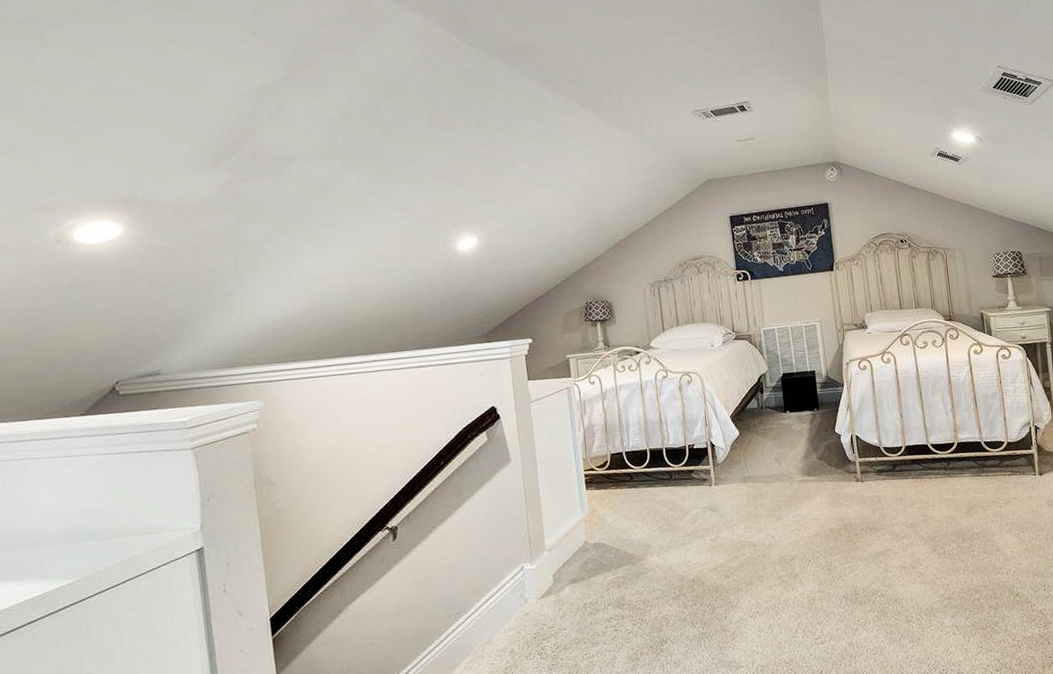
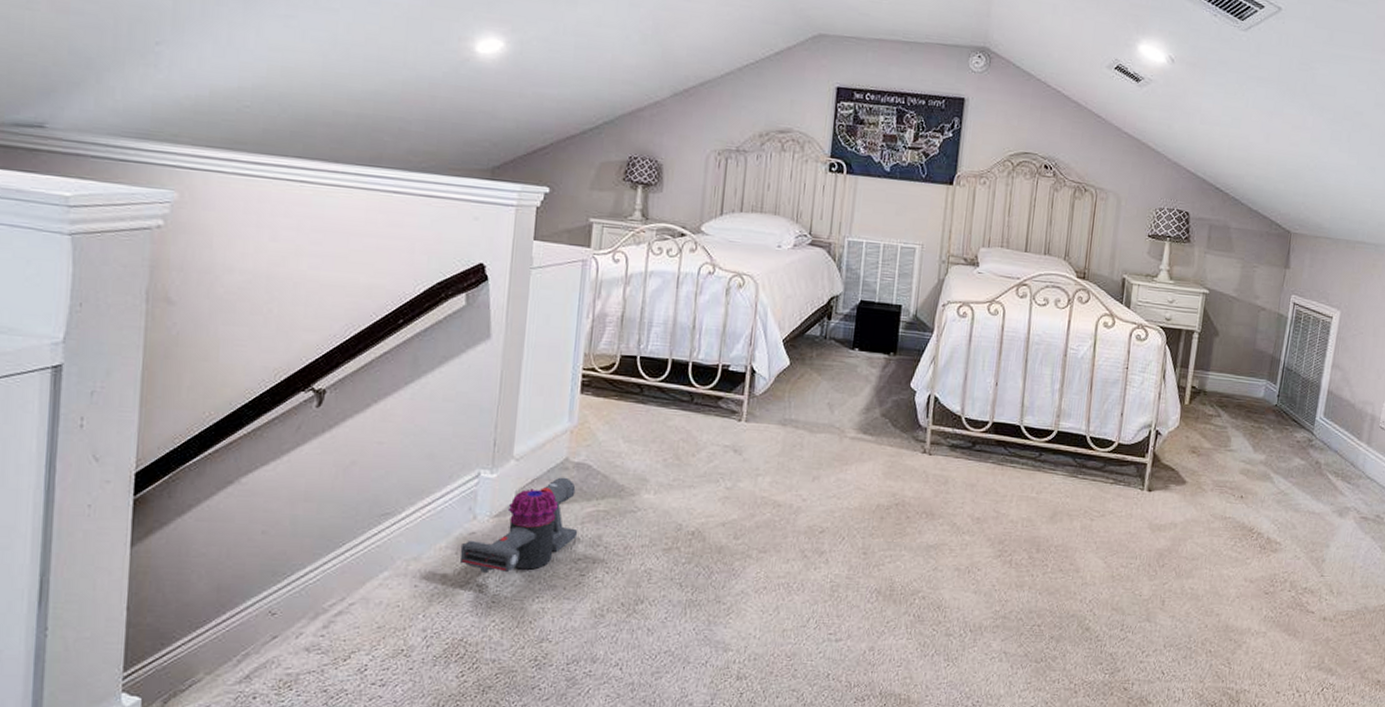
vacuum cleaner: none [520,556,606,644] -> present [459,477,578,574]

